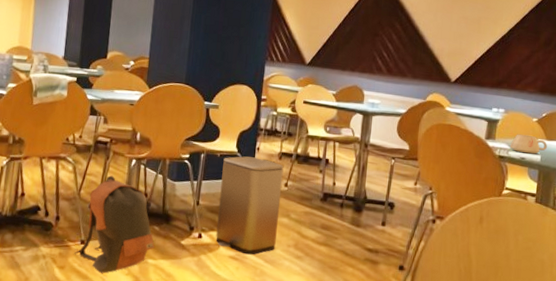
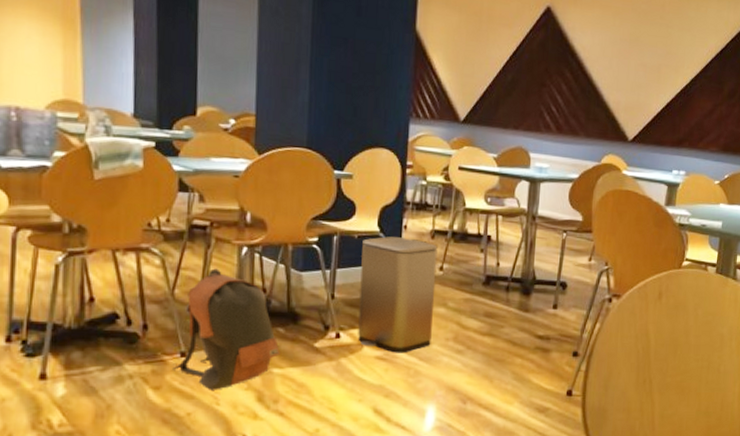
cup: present [510,134,547,154] -> none [691,198,729,221]

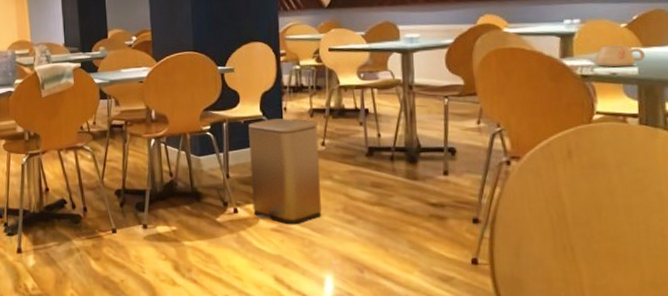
backpack: present [172,268,280,390] -> none [107,159,189,261]
cup: none [691,198,729,221] -> present [595,44,645,68]

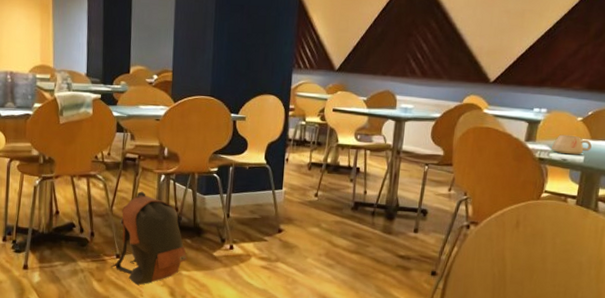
backpack: none [107,159,189,261] -> present [110,191,188,285]
pedal bin: present [248,118,322,225] -> none [247,168,314,264]

